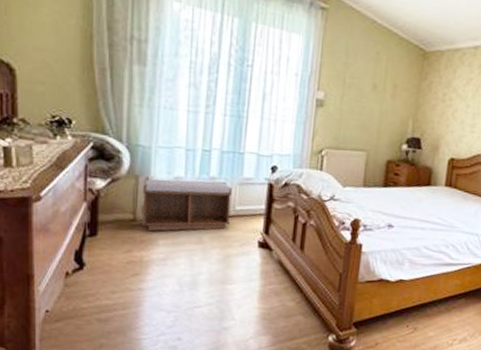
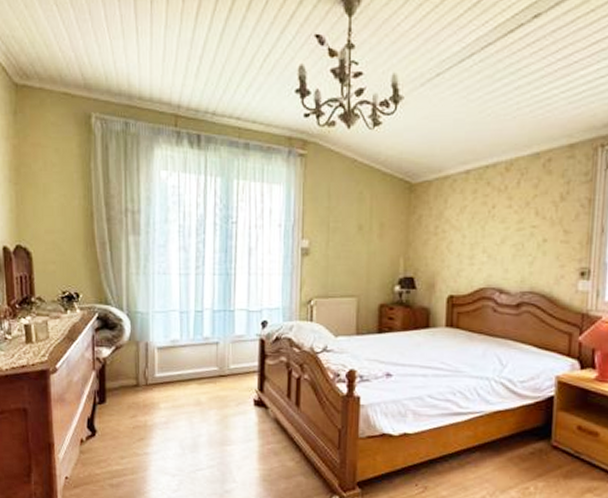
bench: present [142,179,233,231] -> none [143,341,226,395]

